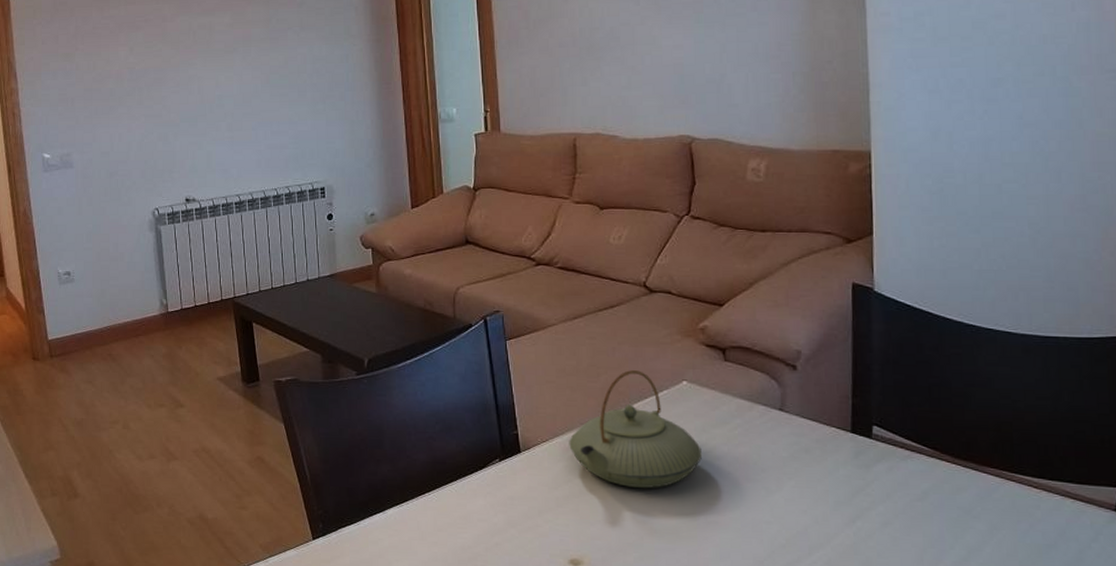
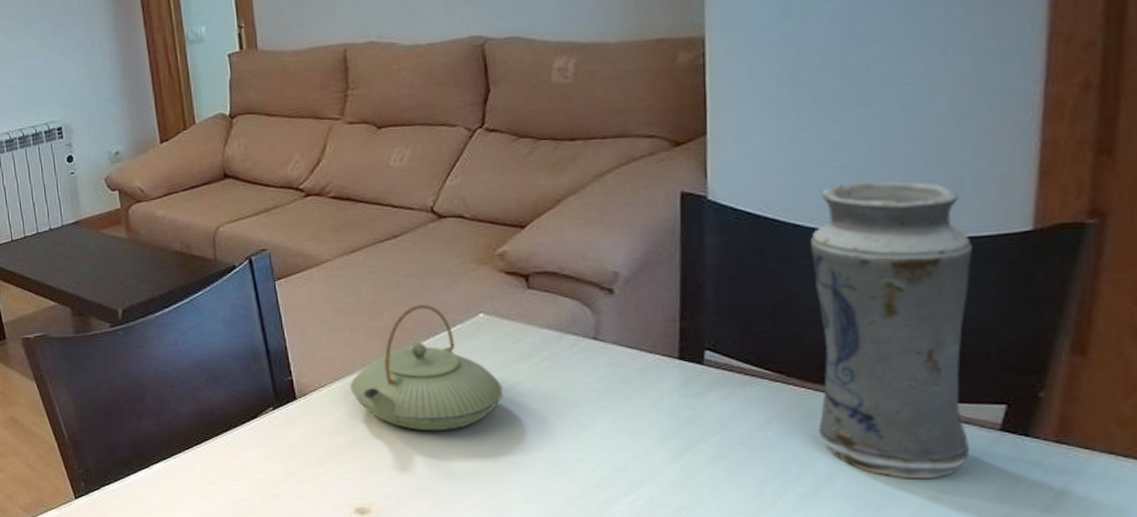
vase: none [958,284,1091,553] -> present [811,181,972,479]

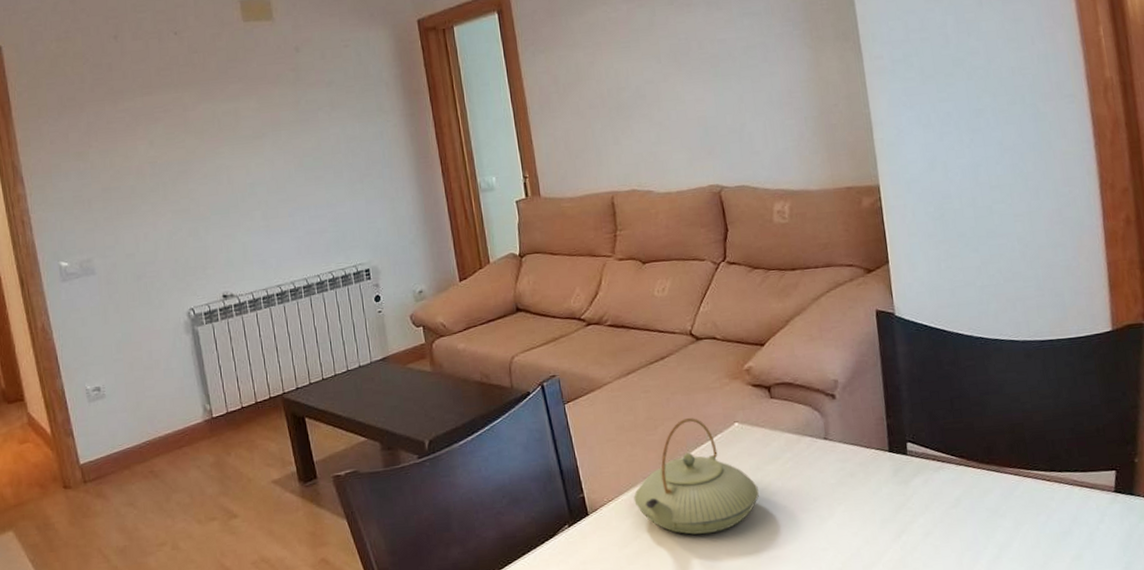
vase: present [811,181,972,479] -> none [970,296,1097,539]

